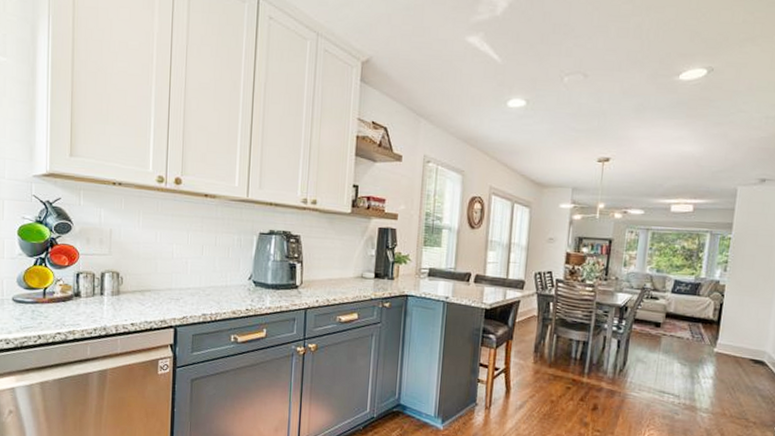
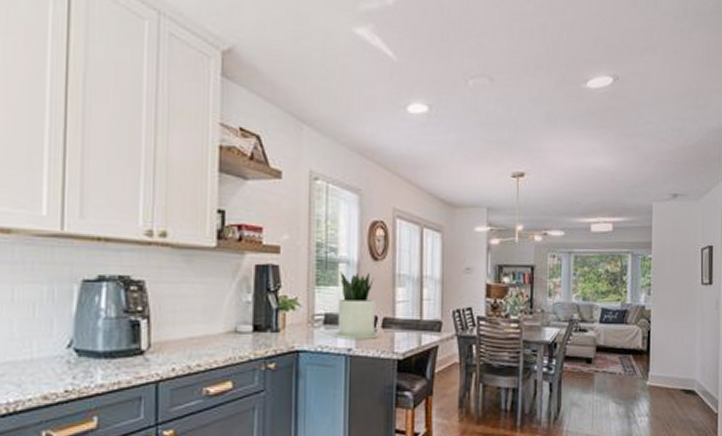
planter: none [435,236,471,292] -> present [334,272,379,341]

